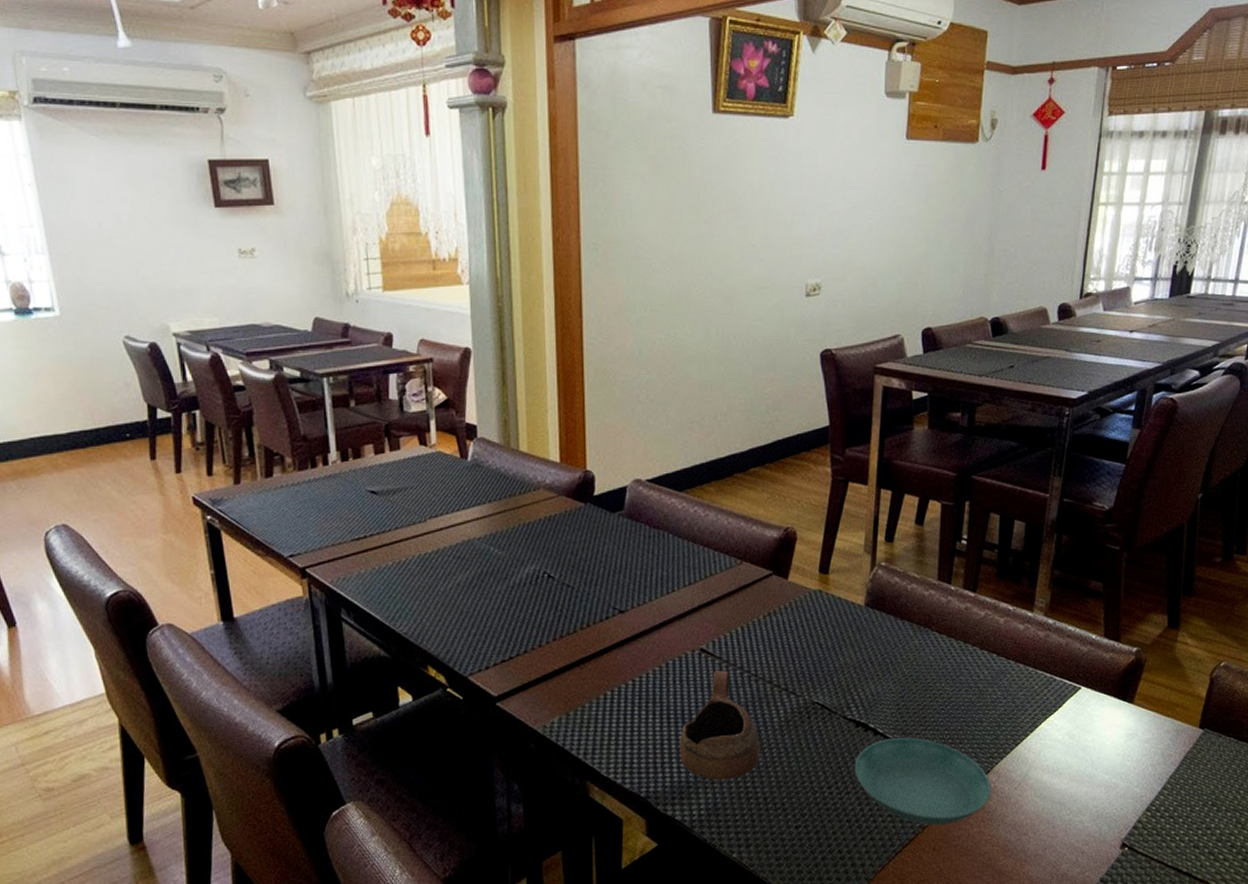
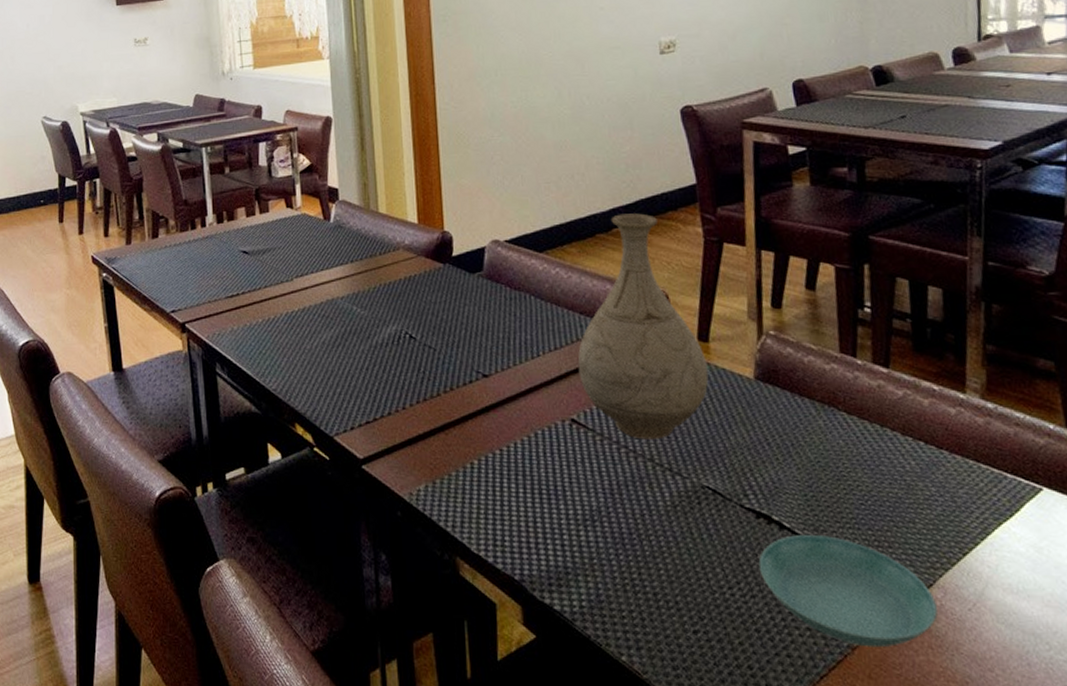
cup: present [679,670,760,780] -> none [554,444,646,568]
vase: none [709,453,826,664] -> present [577,213,709,440]

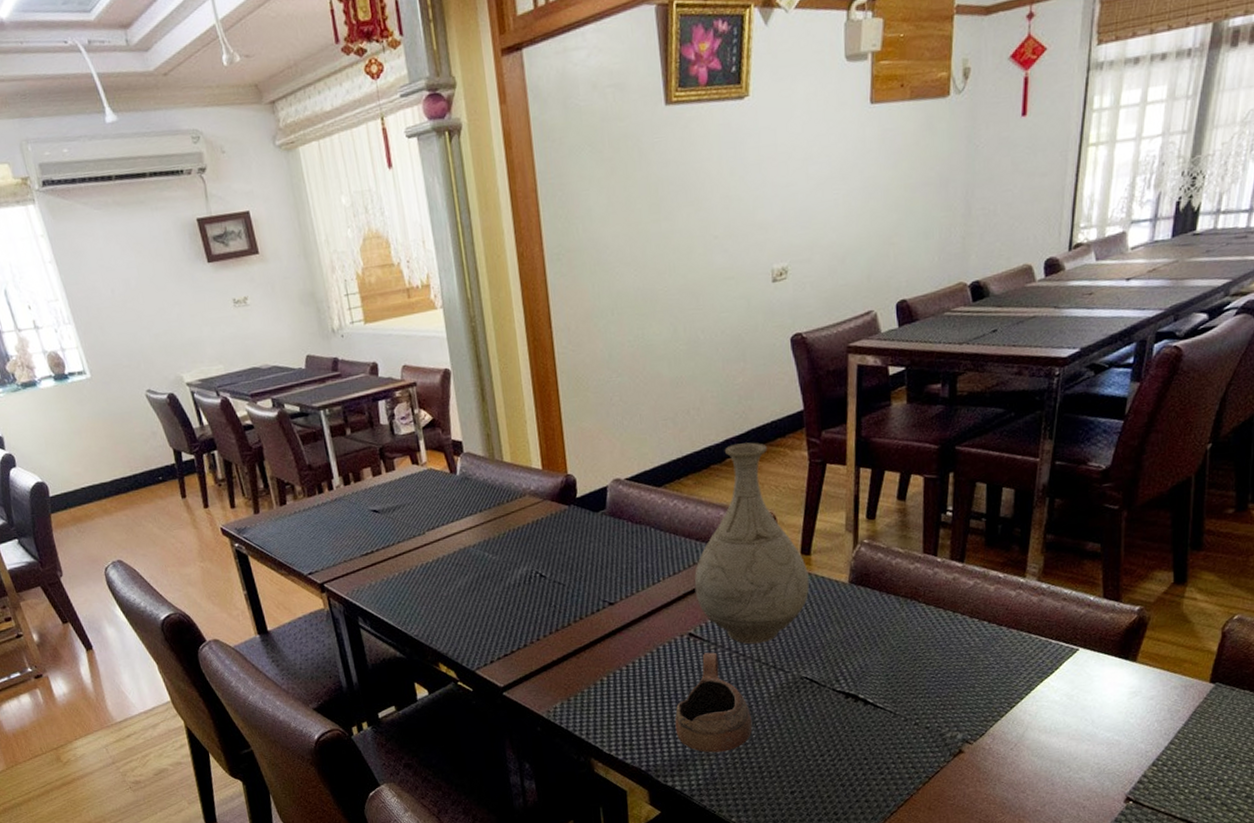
cup: none [554,444,646,568] -> present [675,652,753,753]
saucer: present [758,535,938,648] -> none [846,705,986,787]

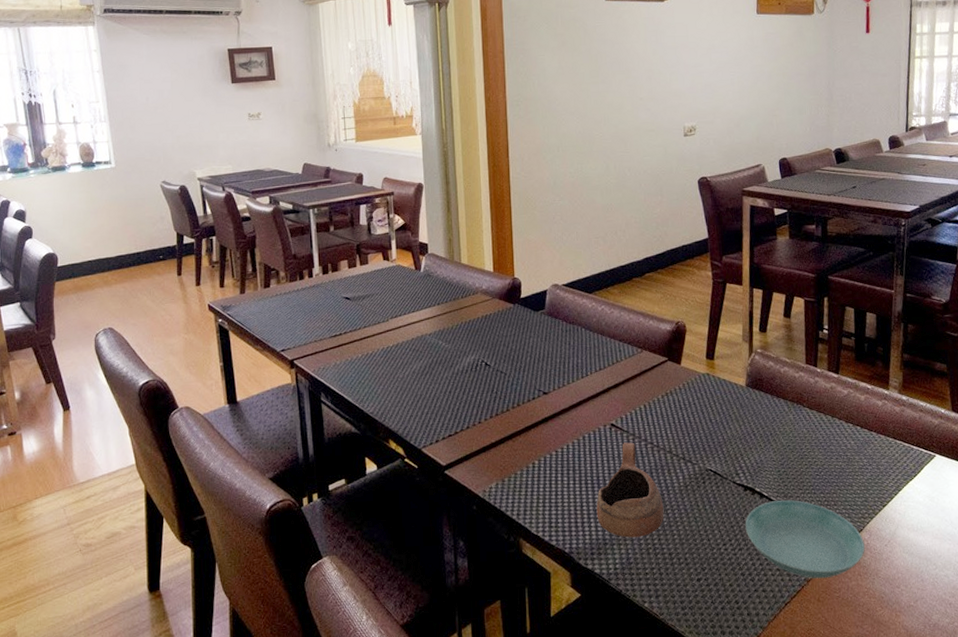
vase: present [694,442,809,645] -> none [617,261,713,437]
saucer: none [846,705,986,787] -> present [745,500,865,579]

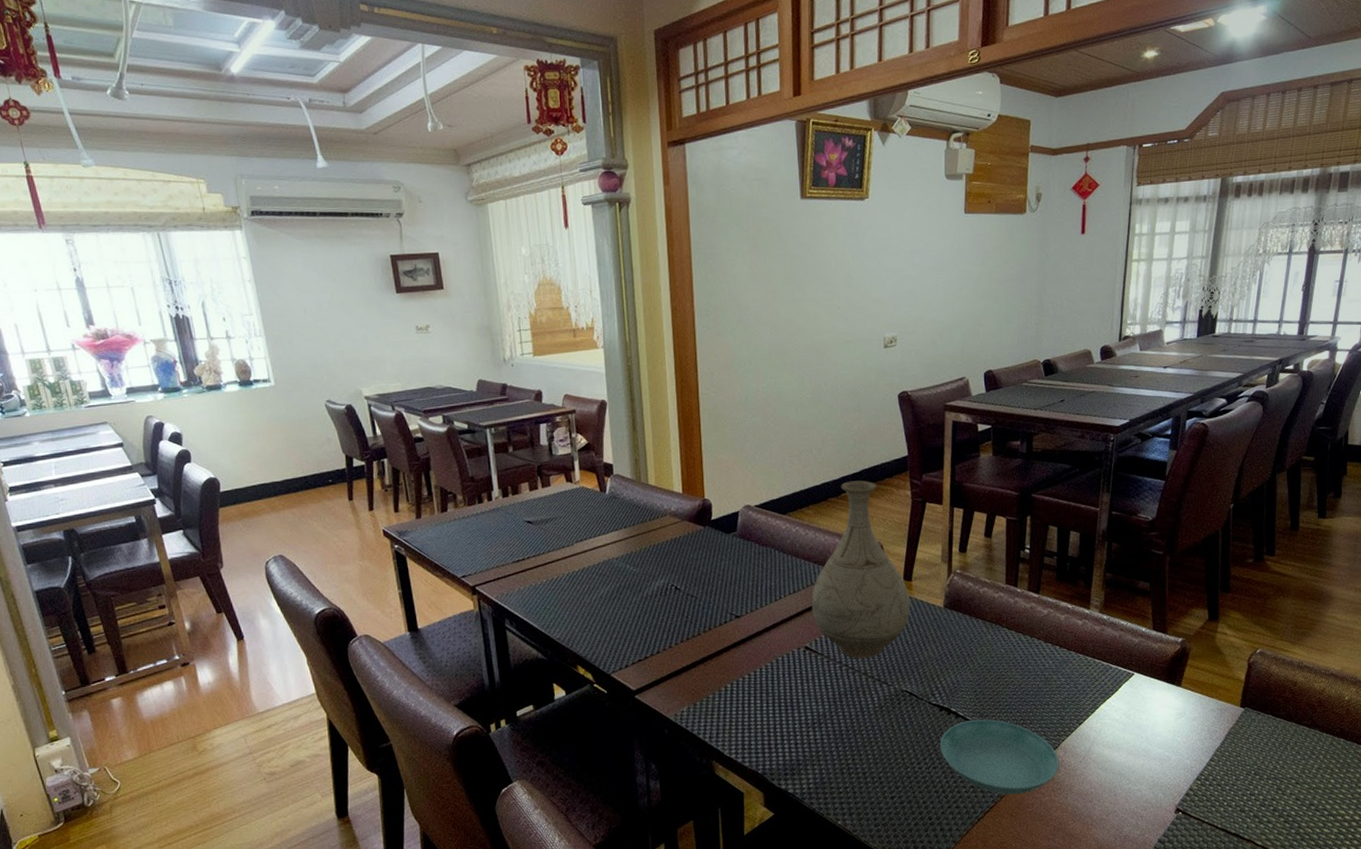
cup: present [596,442,664,538] -> none [790,664,859,759]
vase: none [617,261,713,437] -> present [811,480,910,659]

